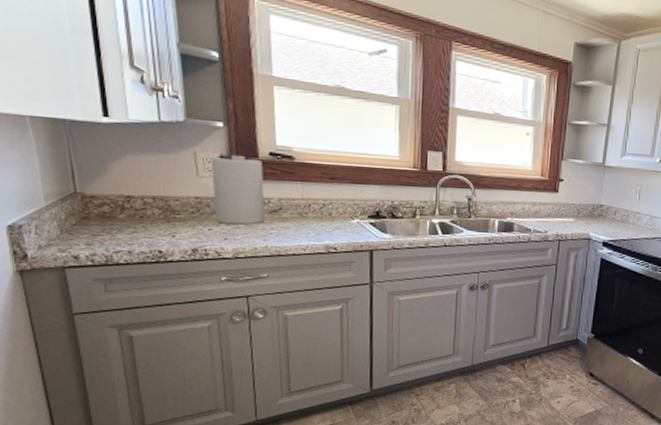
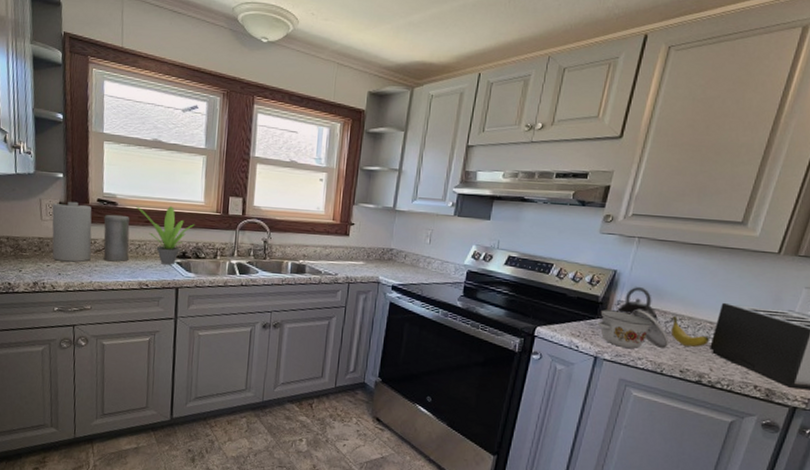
canister: none [278,170,313,224] -> present [103,214,130,262]
potted plant: none [317,160,389,226] -> present [135,206,195,265]

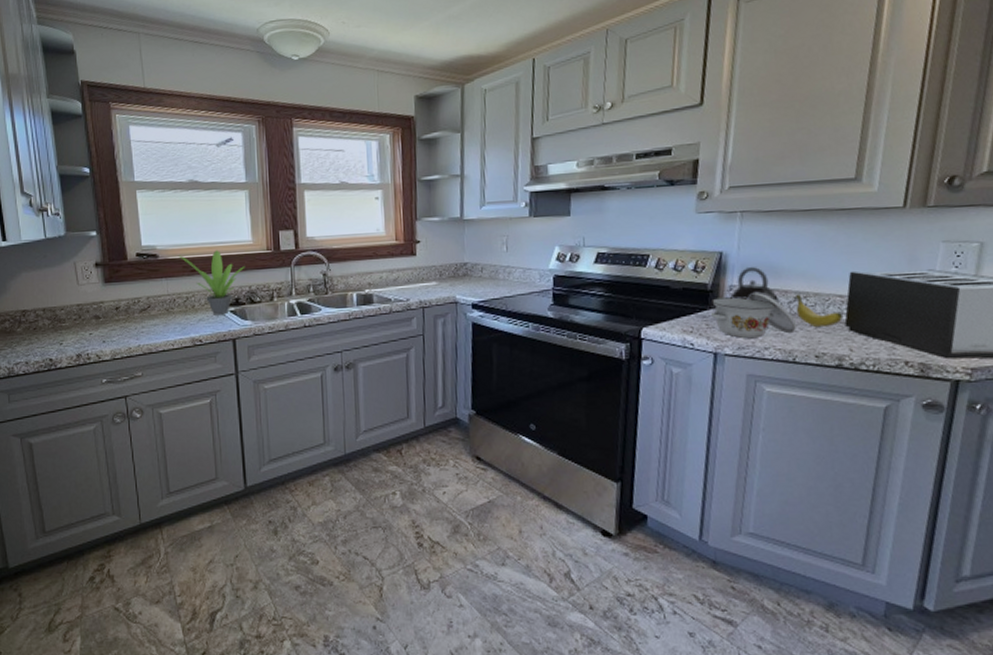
paper towel holder: present [52,201,92,262] -> none [88,259,136,327]
canister: present [103,214,130,262] -> none [145,267,178,320]

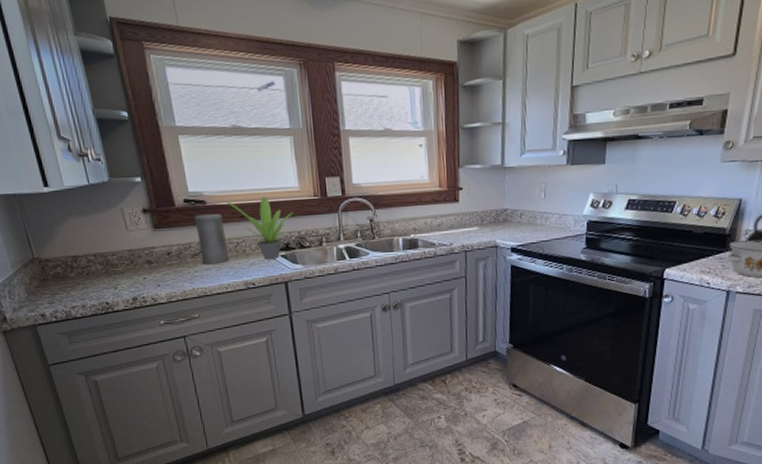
canister: none [145,267,178,320] -> present [194,213,230,265]

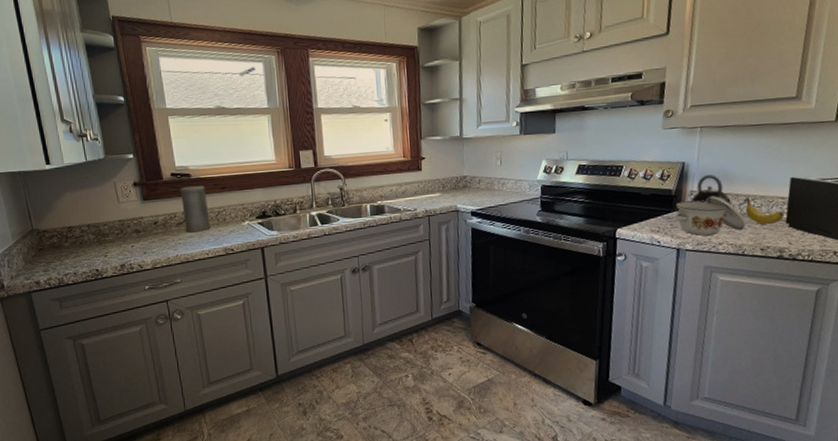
potted plant: present [226,196,294,260] -> none [209,169,270,227]

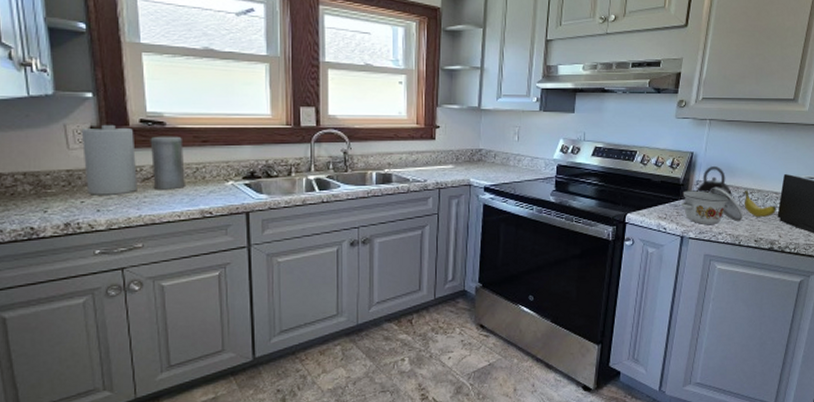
paper towel holder: none [127,179,173,240] -> present [81,124,137,195]

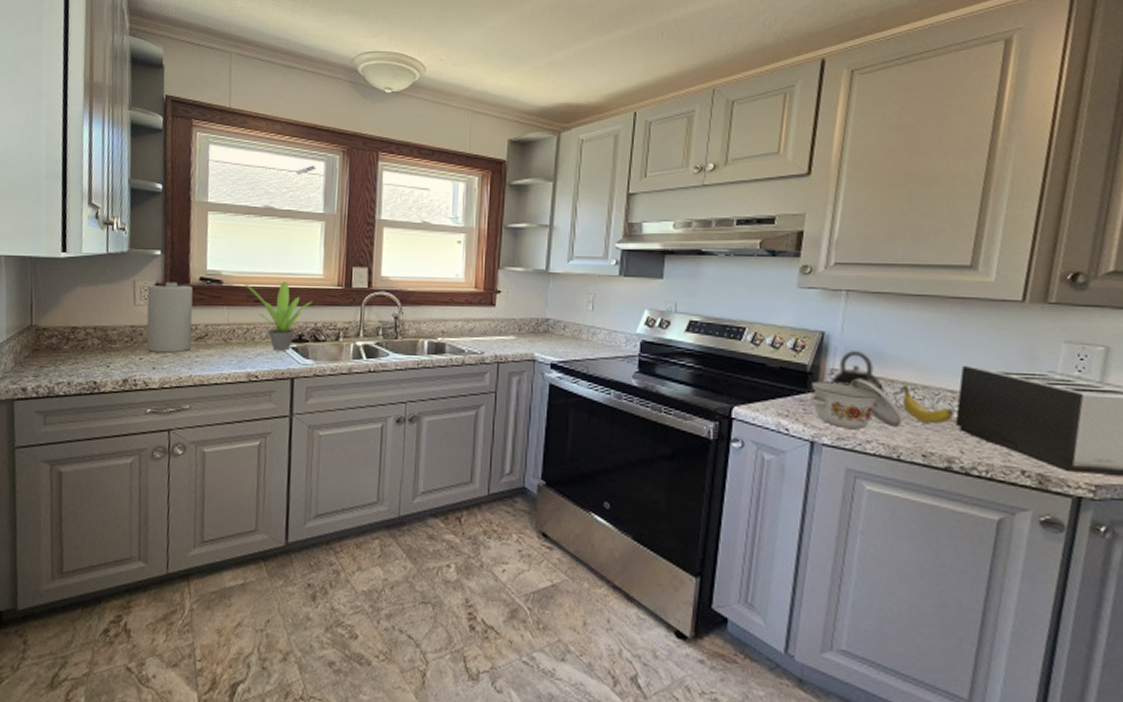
canister: present [150,136,187,190] -> none [205,294,238,351]
potted plant: none [188,122,263,188] -> present [243,281,313,351]

